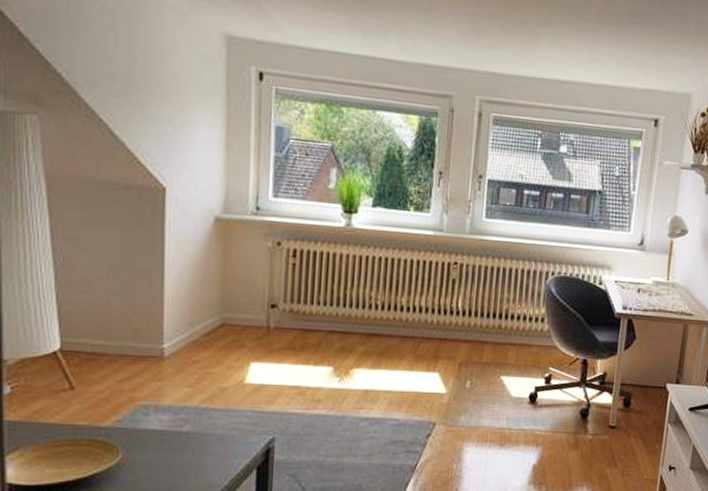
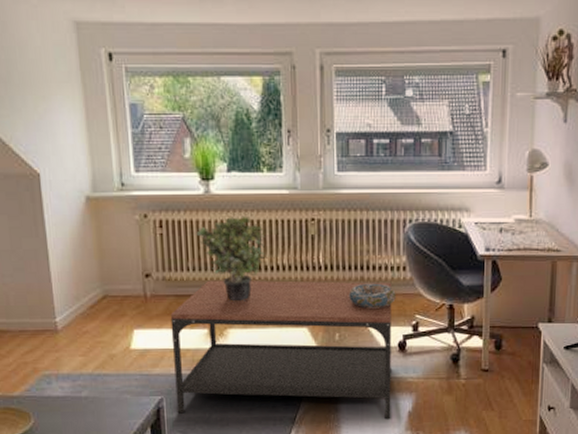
coffee table: none [288,316,529,472] -> present [170,280,392,420]
potted plant: none [332,252,405,341] -> present [196,215,266,302]
decorative bowl: none [484,332,532,358] -> present [349,283,396,309]

